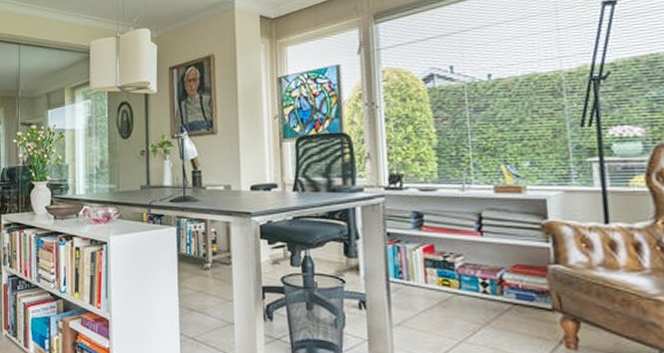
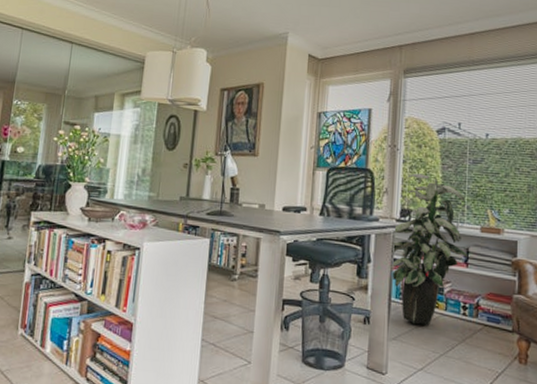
indoor plant: none [383,131,481,308] -> present [391,173,467,326]

